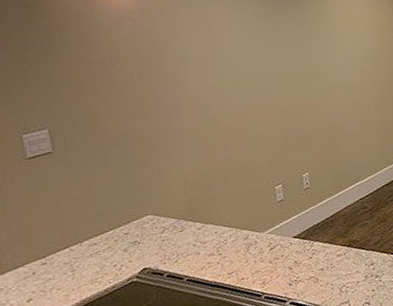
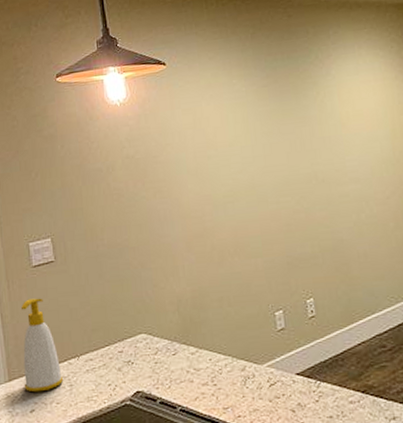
soap bottle: none [15,189,64,282] -> present [22,298,63,393]

